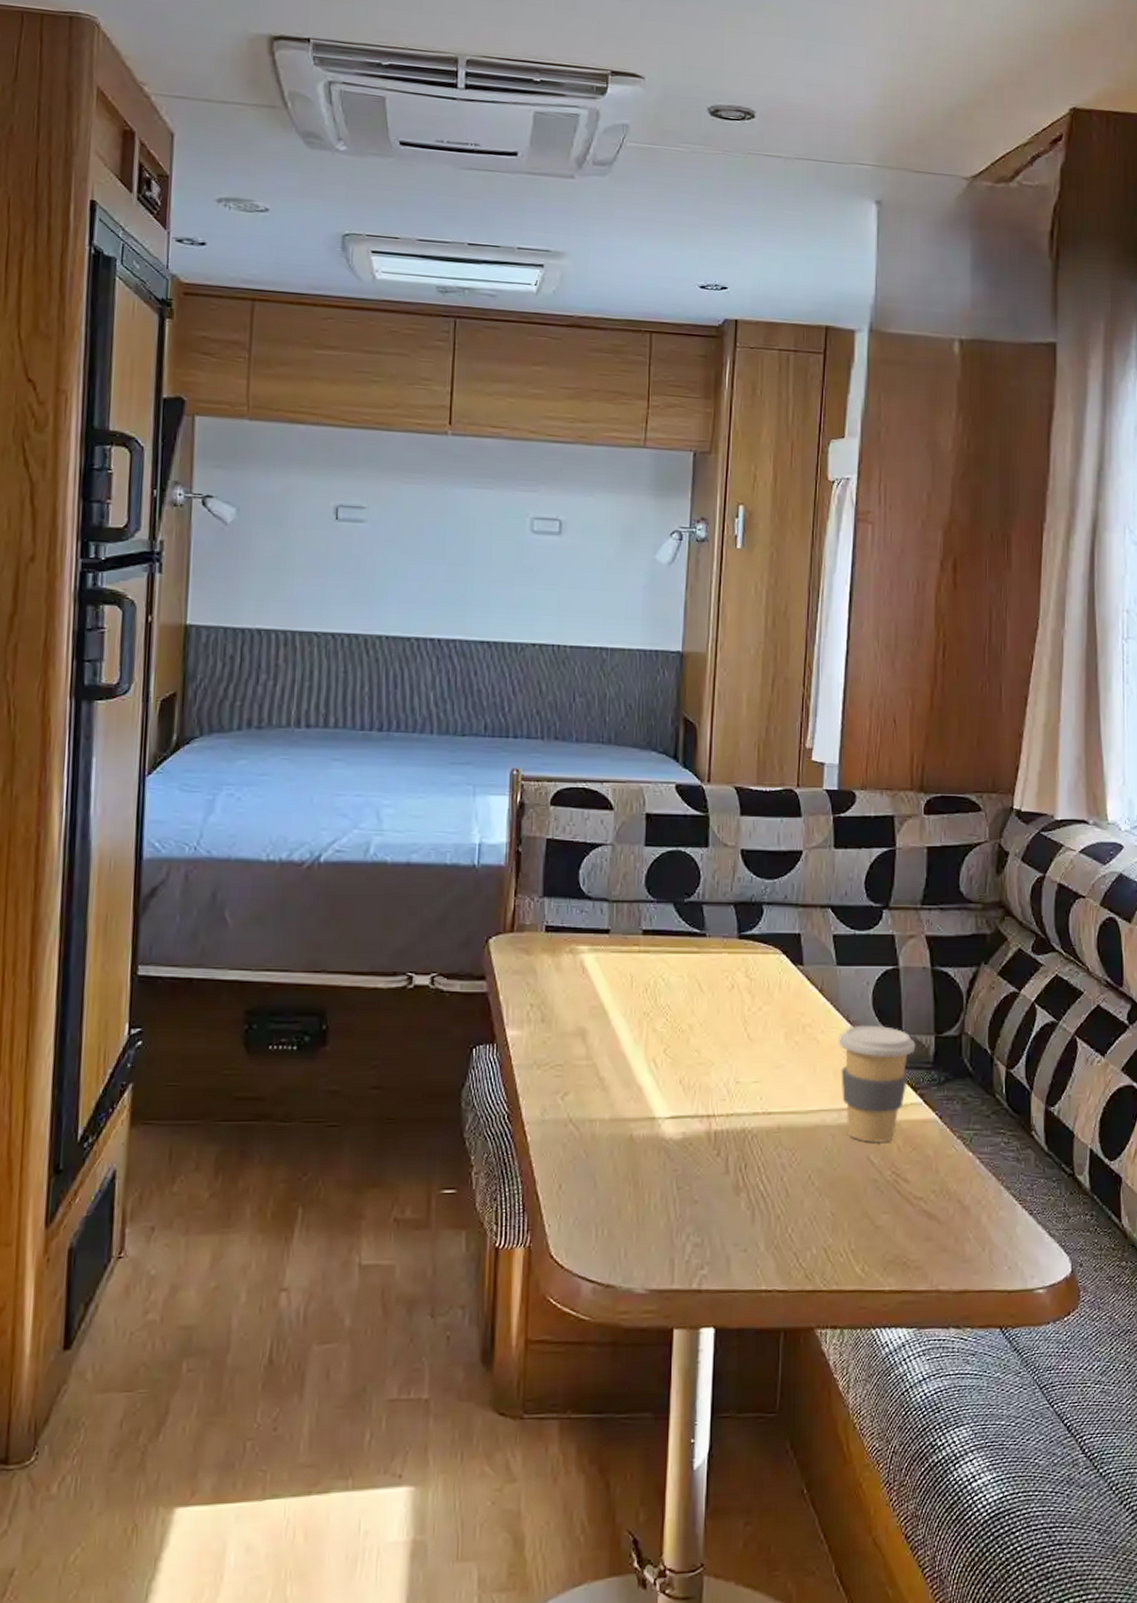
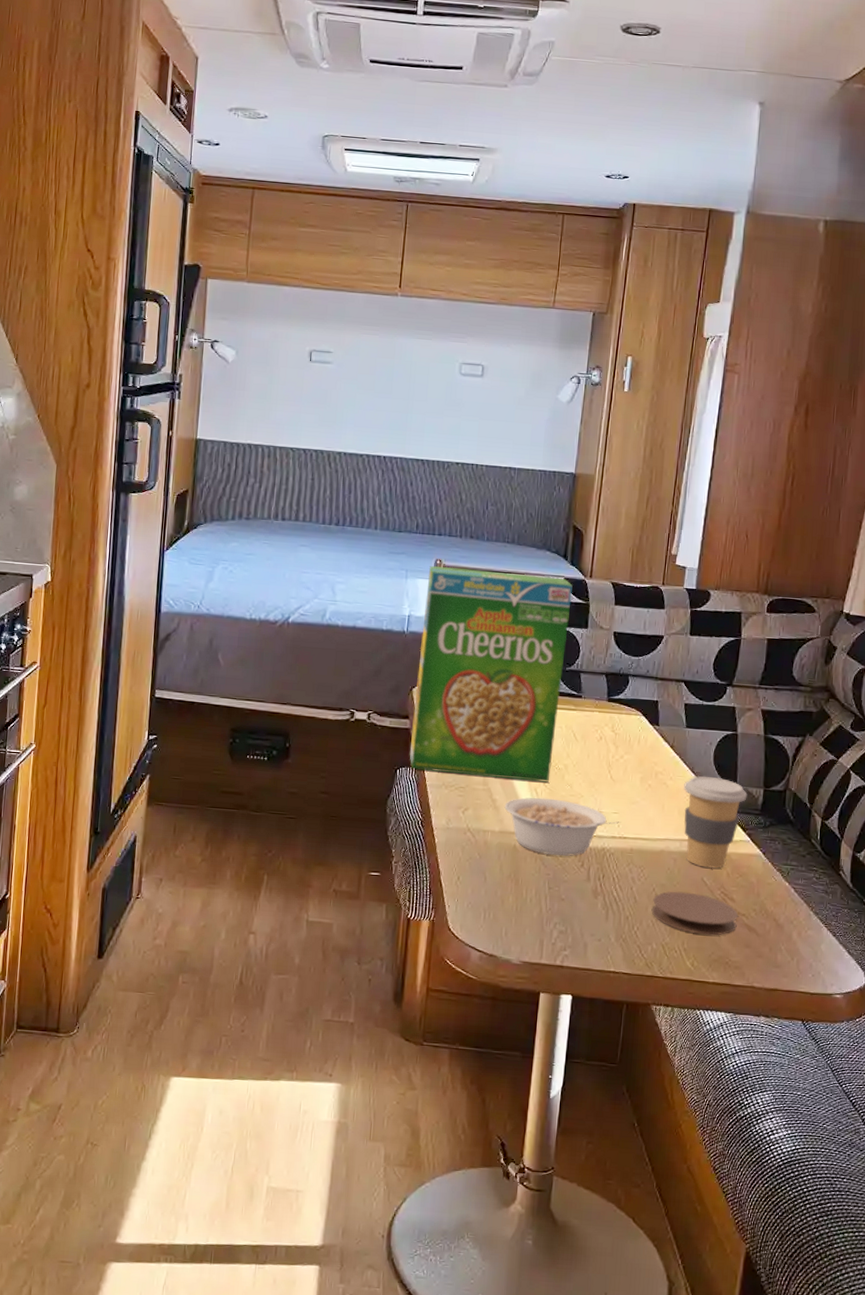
cereal box: none [488,777,687,1049] -> present [409,566,573,782]
legume: none [615,1070,763,1145] -> present [504,797,620,856]
coaster: none [808,1176,915,1230] -> present [651,891,739,936]

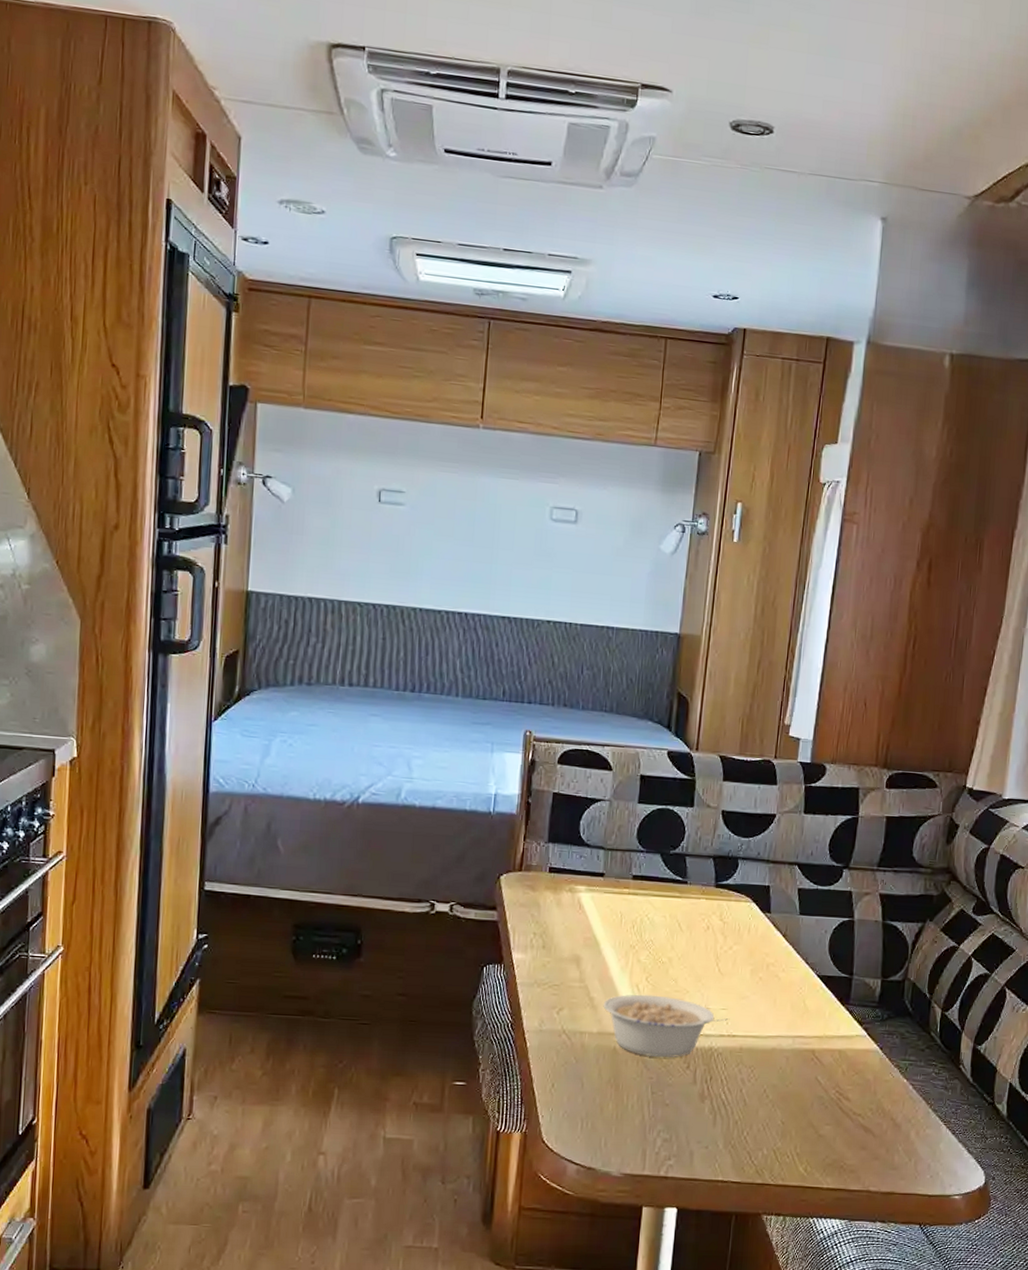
cereal box: present [409,566,573,782] -> none [497,738,677,978]
coaster: present [651,891,739,936] -> none [762,1092,854,1138]
coffee cup: present [684,776,747,869] -> none [797,967,864,1066]

